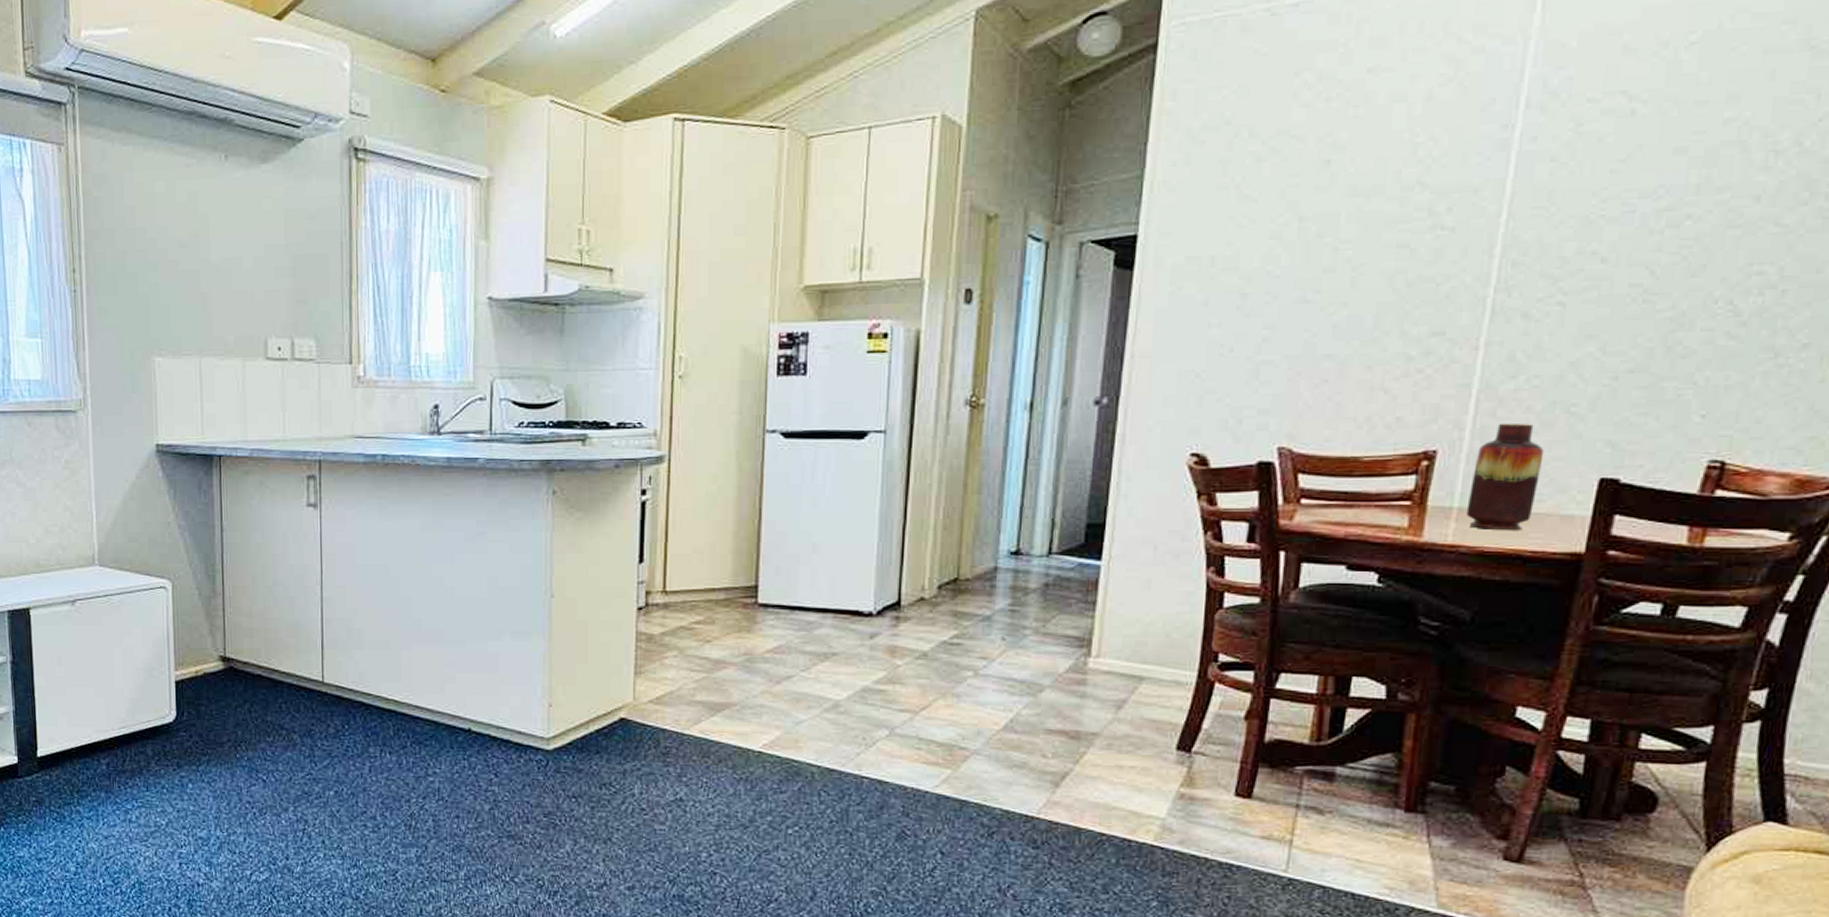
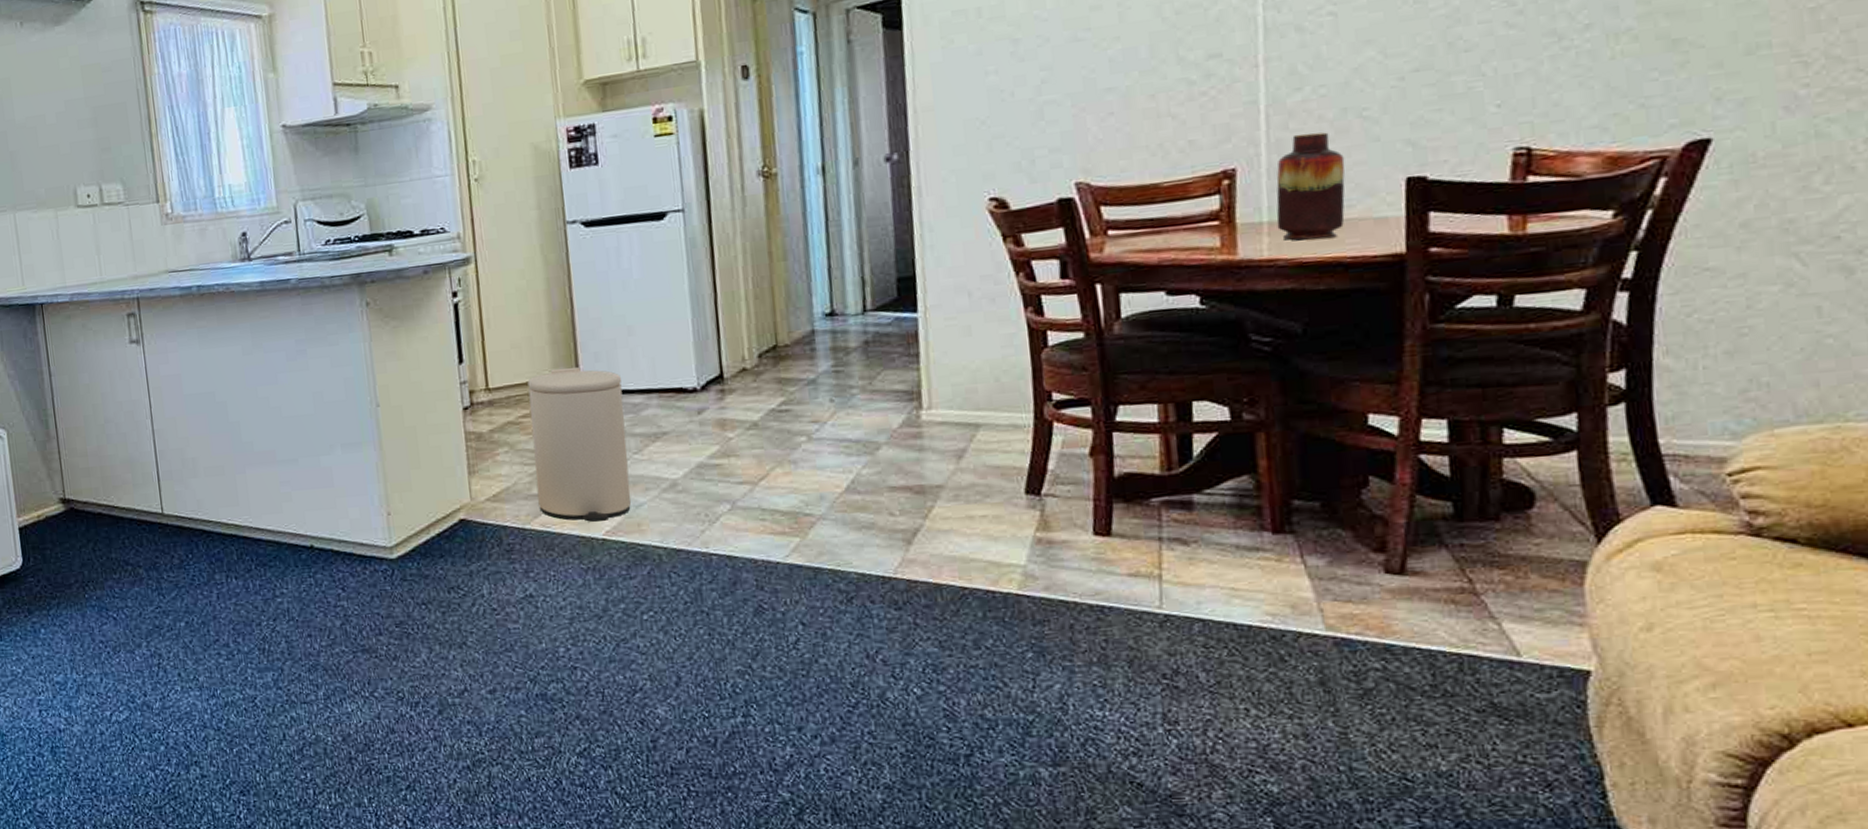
pedal bin: none [700,578,799,735] -> present [527,367,631,522]

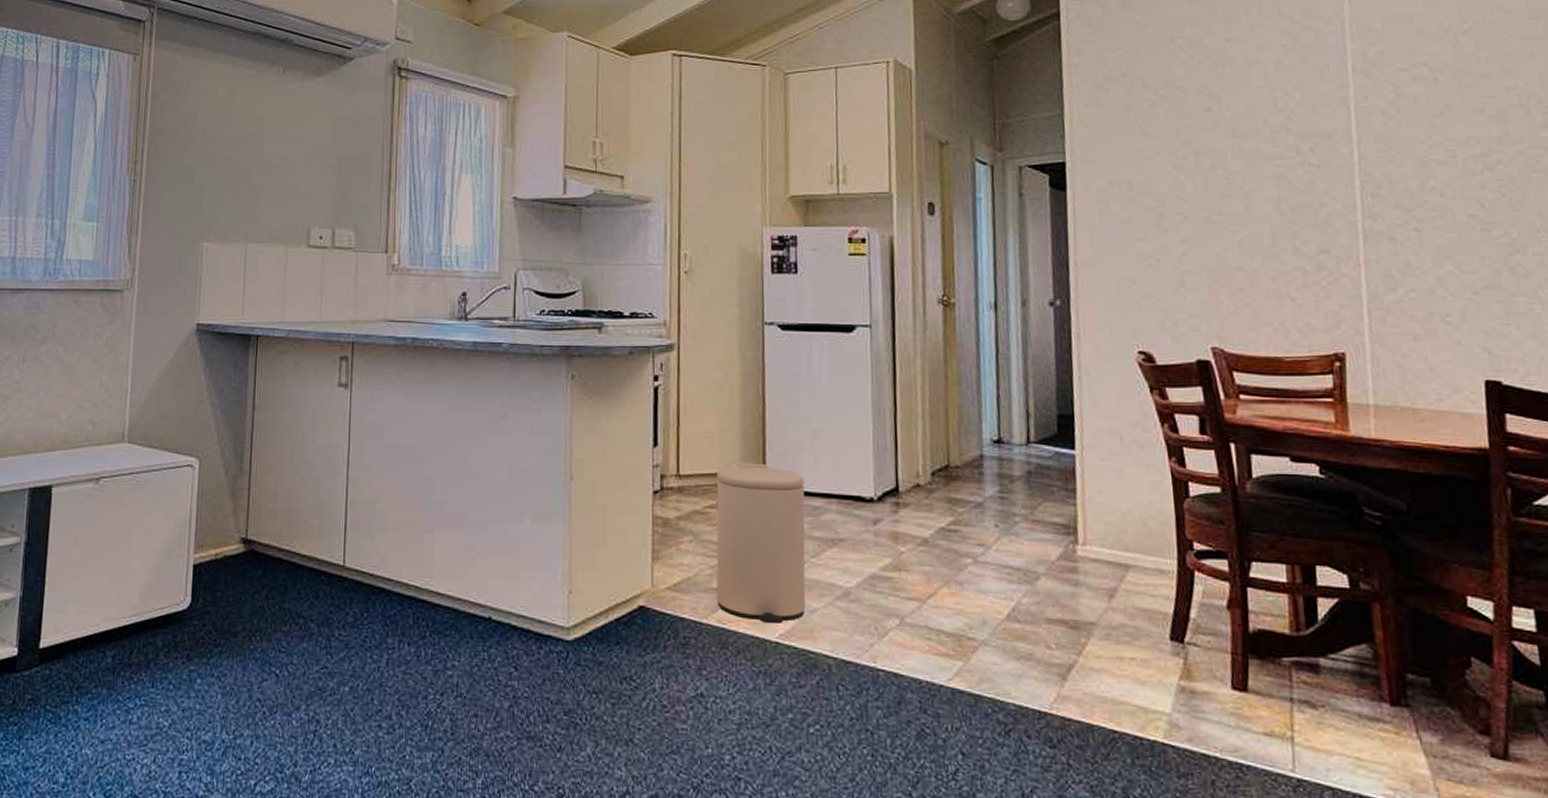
vase: present [1276,132,1346,241] -> none [1378,329,1437,427]

